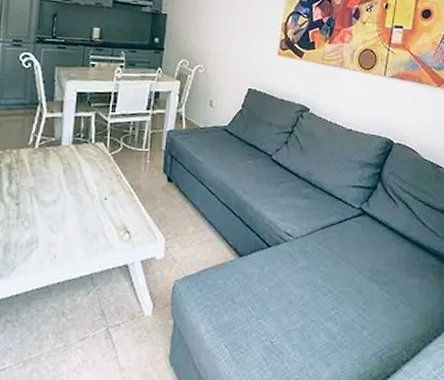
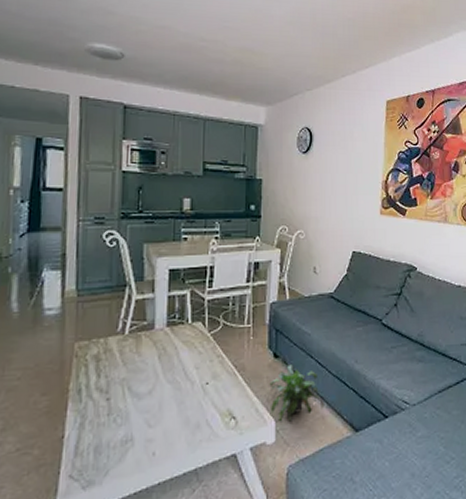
potted plant: none [162,189,211,241] -> present [269,364,324,422]

